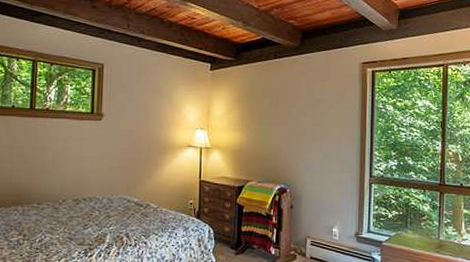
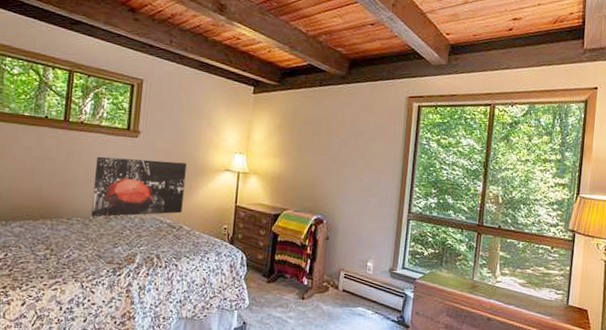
wall art: none [60,141,150,201] -> present [90,156,187,218]

